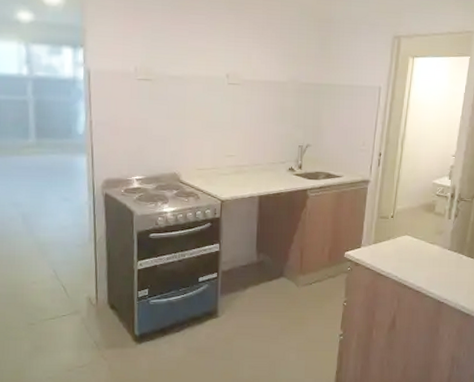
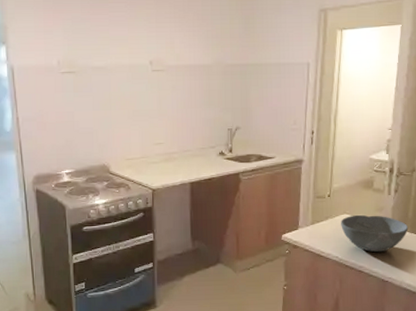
bowl: none [402,236,466,274] -> present [341,214,409,253]

